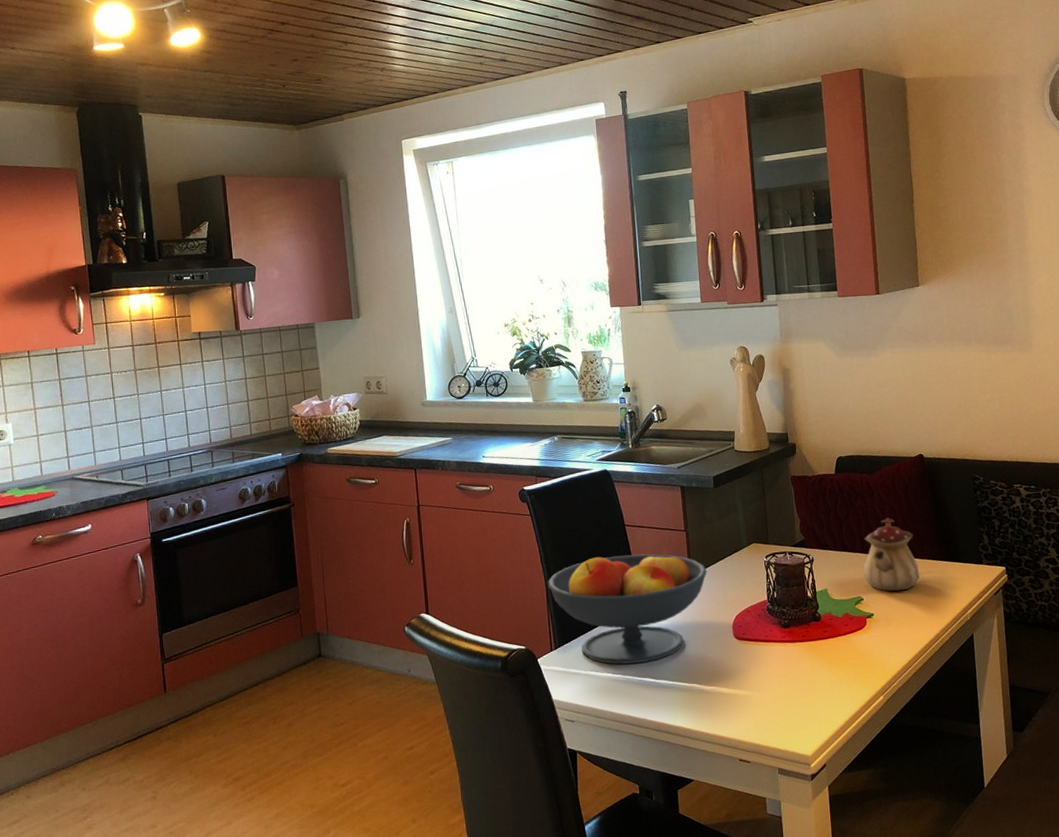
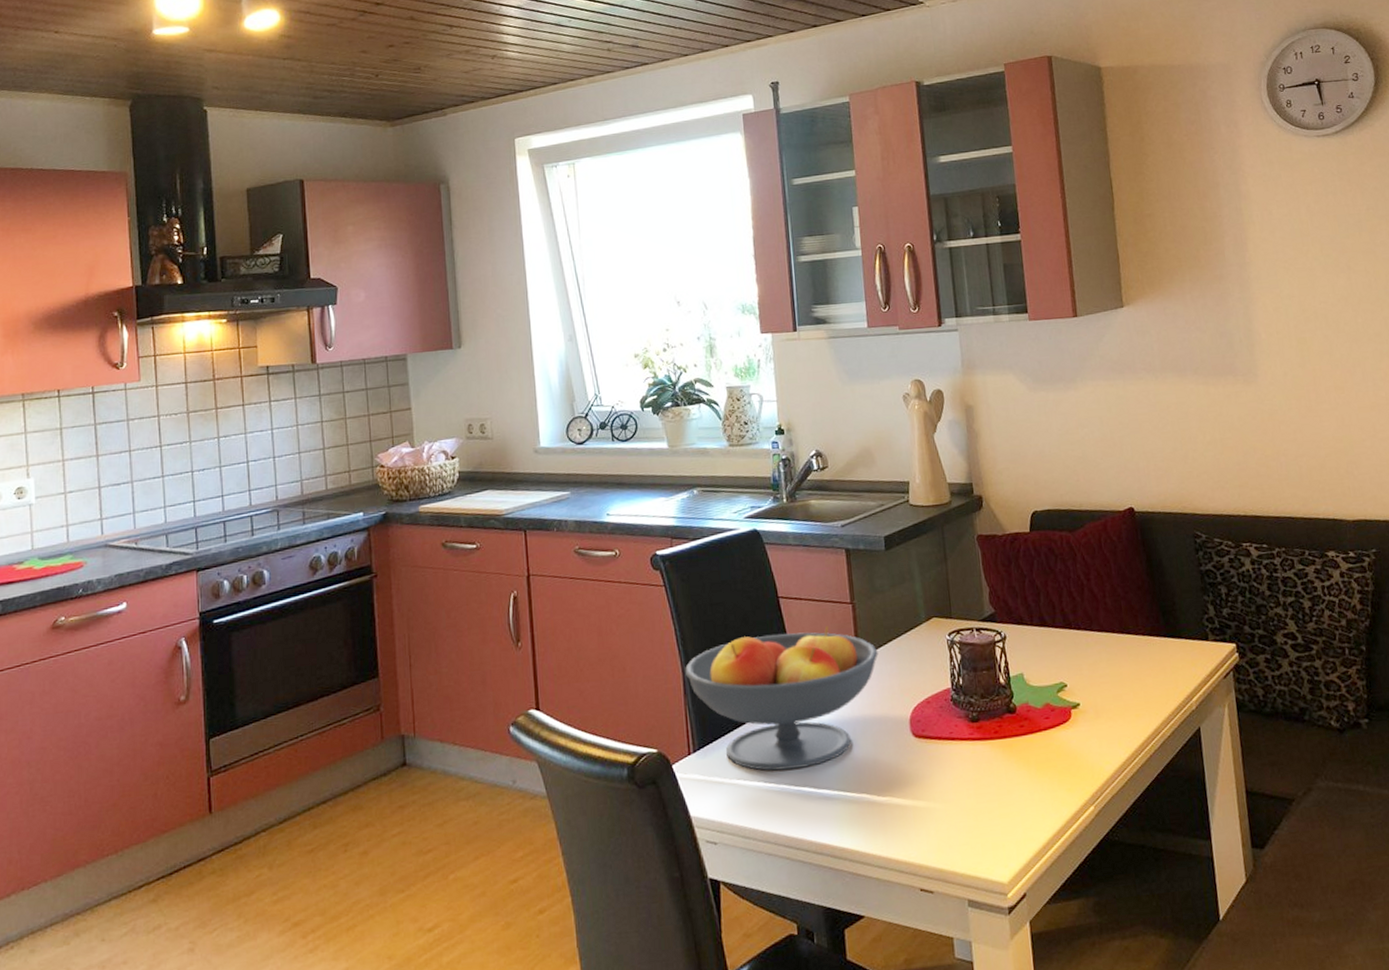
teapot: present [864,517,920,592] -> none [1066,584,1135,675]

